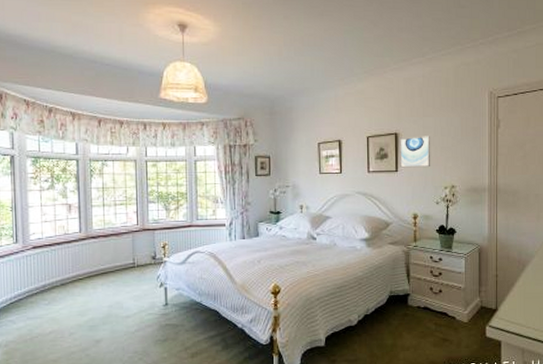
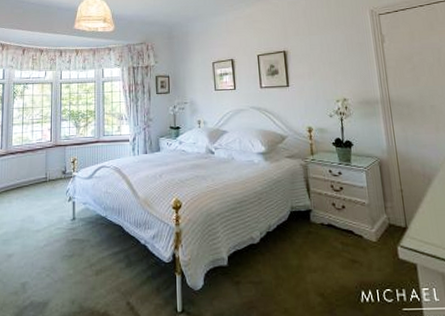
wall art: present [400,136,430,168] -> none [289,52,320,83]

